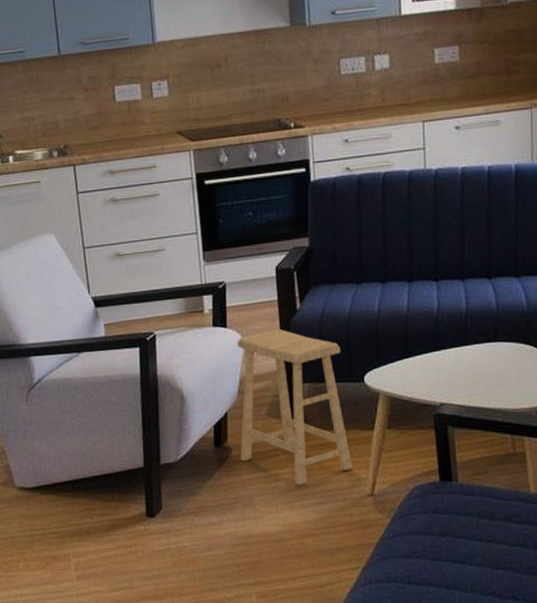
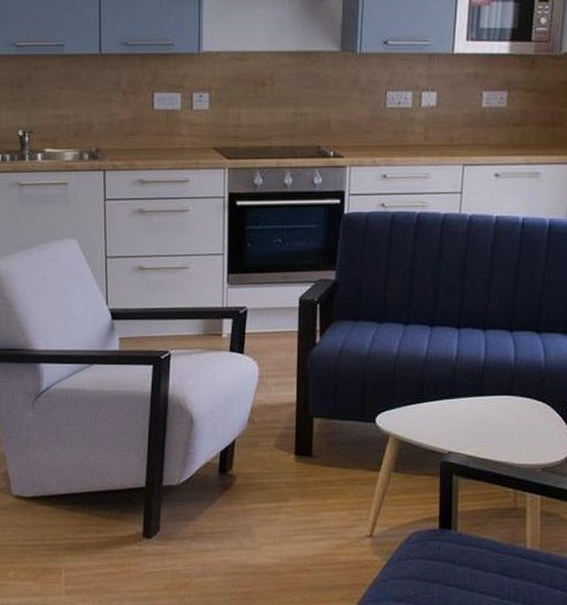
footstool: present [237,329,352,485] -> none [244,361,355,520]

